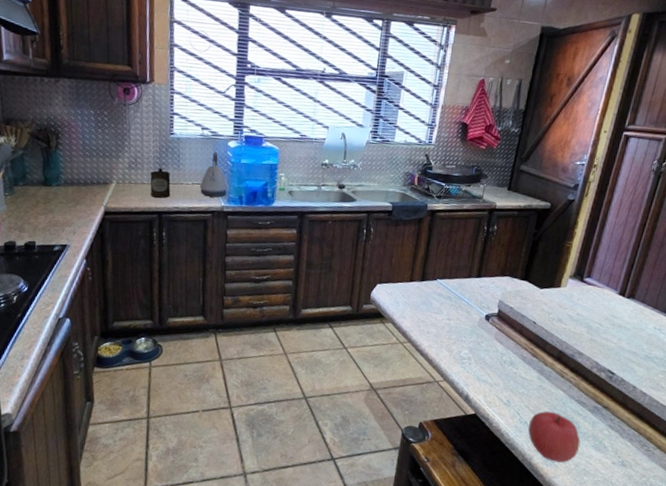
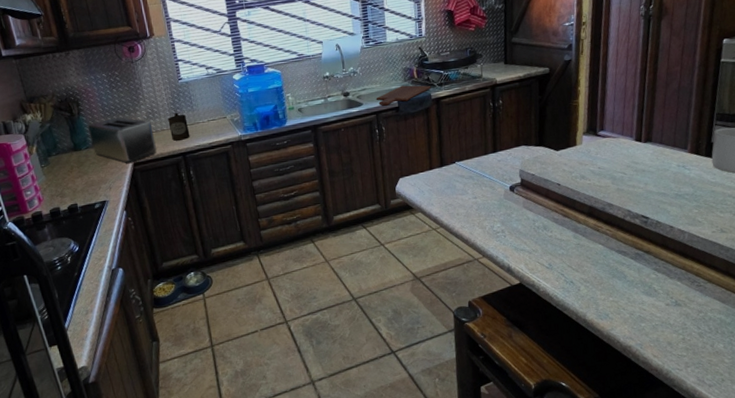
toaster: none [63,159,133,211] -> present [87,117,157,163]
kettle: present [199,151,229,198] -> none [215,86,242,130]
cutting board: none [370,190,430,208] -> present [376,85,431,106]
fruit: present [527,410,581,463] -> none [574,266,630,315]

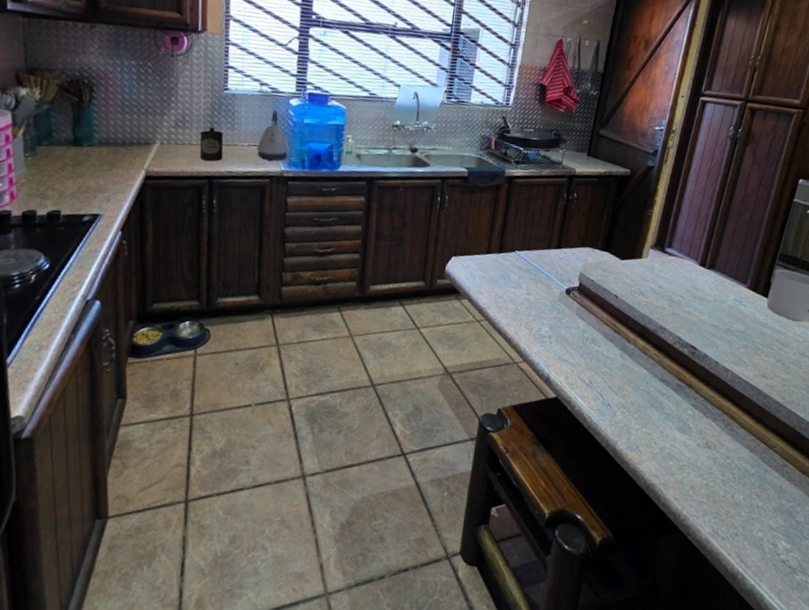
toaster: present [87,117,157,163] -> none [97,116,179,175]
kettle: none [215,86,242,130] -> present [256,109,289,161]
cutting board: present [376,85,431,106] -> none [445,154,507,174]

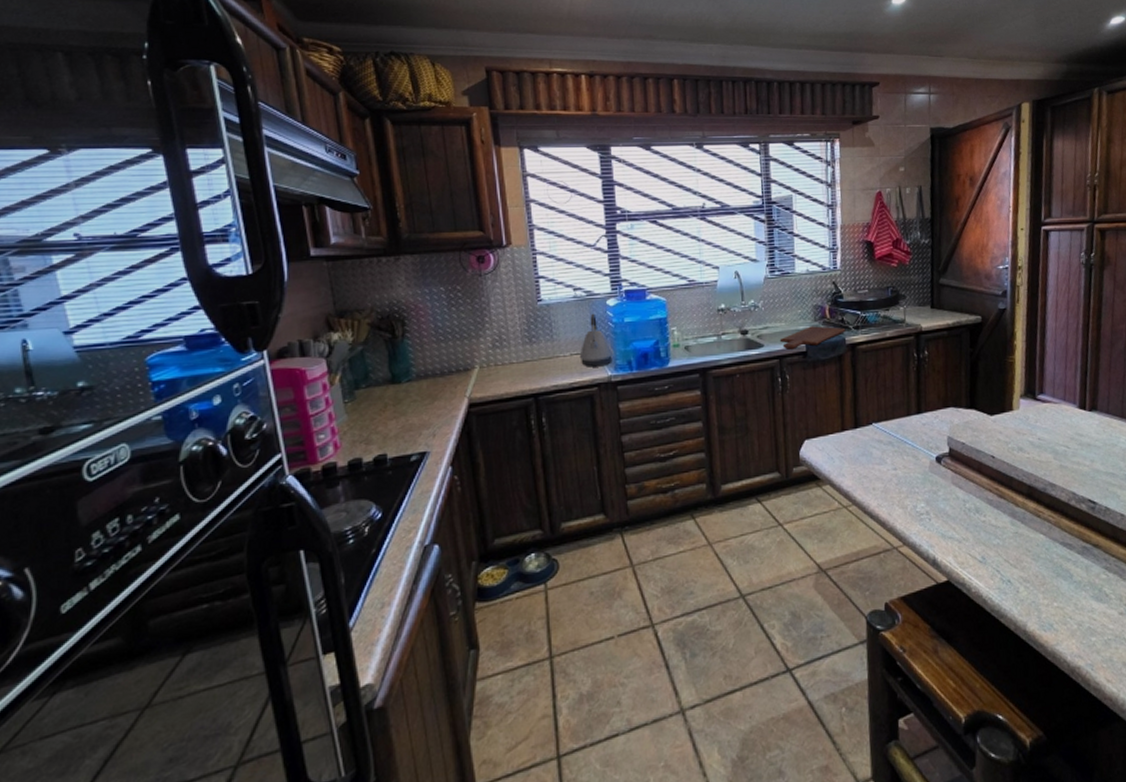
canister: present [199,126,224,161] -> none [519,341,546,378]
cutting board: none [445,154,507,174] -> present [779,326,846,349]

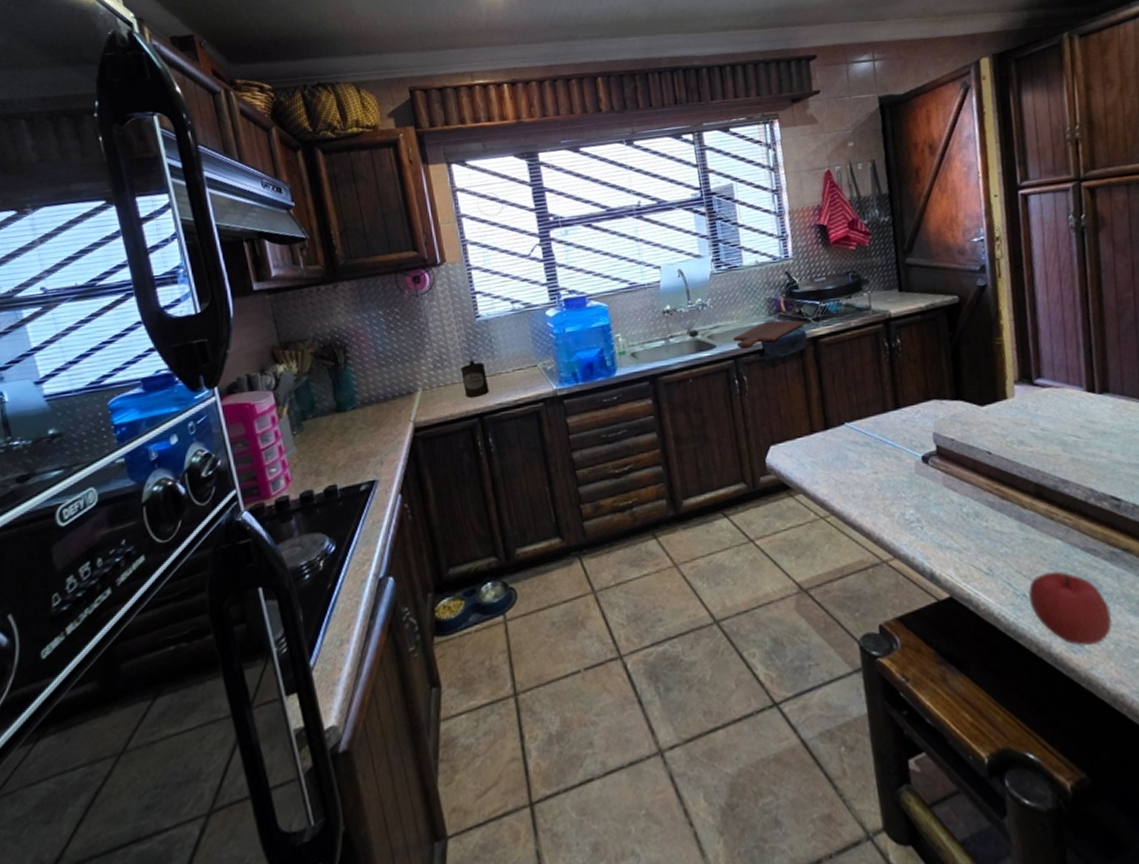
canister: none [519,341,546,378] -> present [460,359,489,398]
kettle: present [579,313,614,367] -> none [522,325,557,383]
fruit: none [1012,561,1078,625] -> present [1028,570,1112,645]

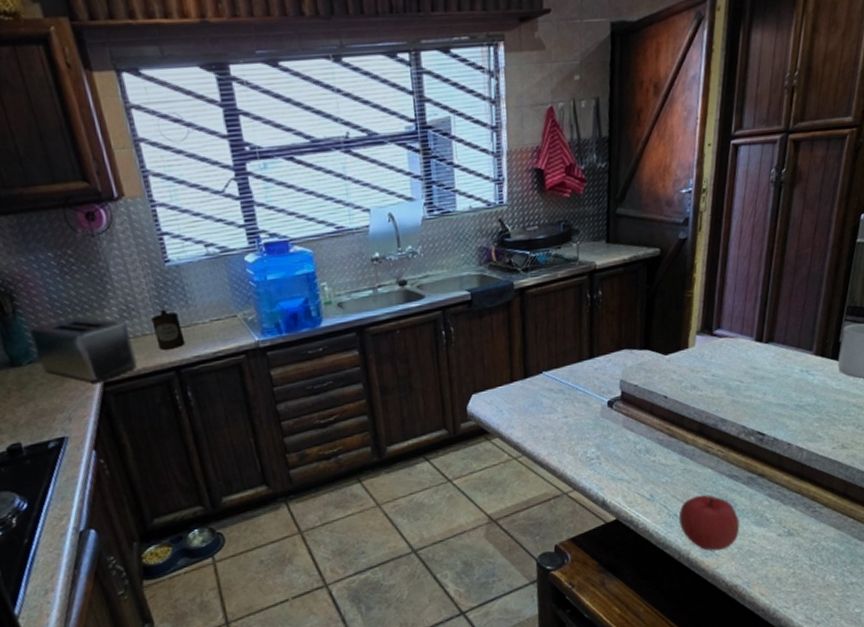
toaster: none [356,367,446,428] -> present [29,317,138,383]
cutting board: present [732,320,805,349] -> none [442,270,514,299]

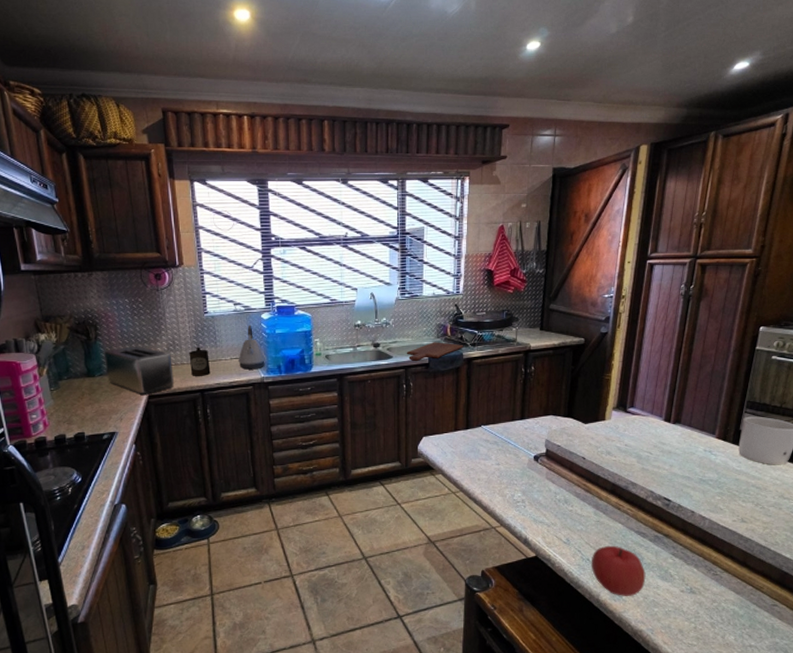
kettle: none [220,272,259,334] -> present [238,325,266,370]
cutting board: none [442,270,514,299] -> present [406,342,464,361]

